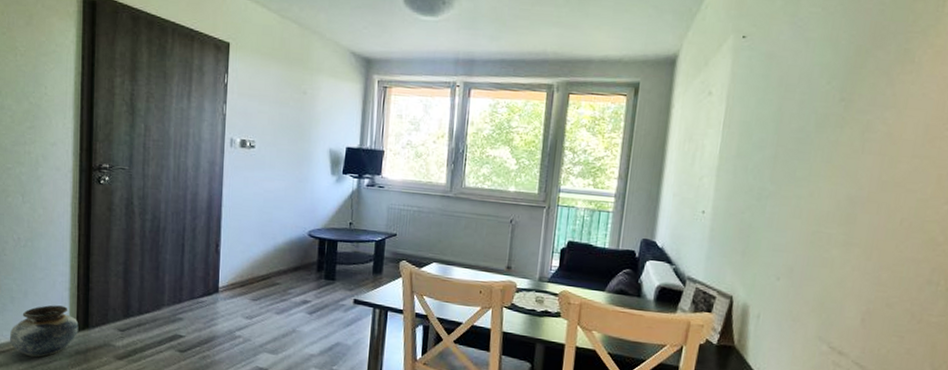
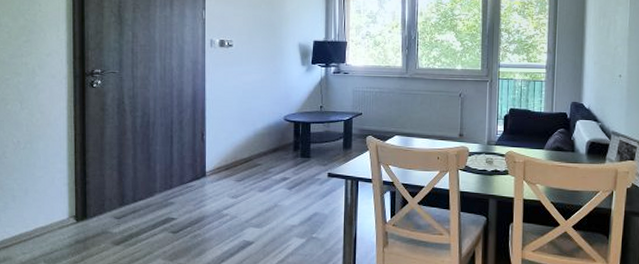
vase: present [9,305,79,358] -> none [11,200,78,250]

